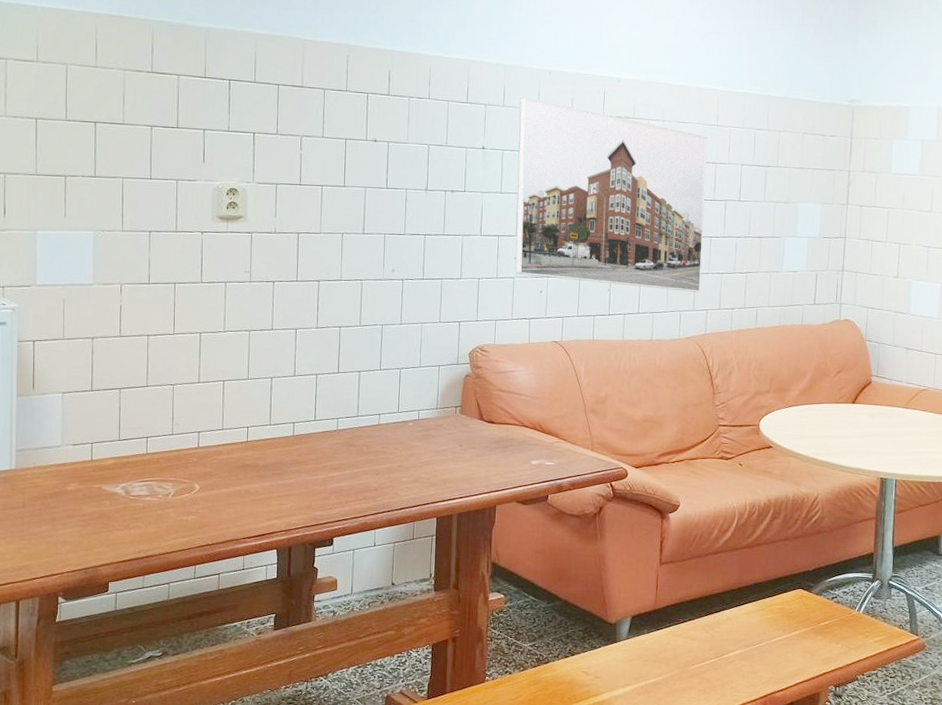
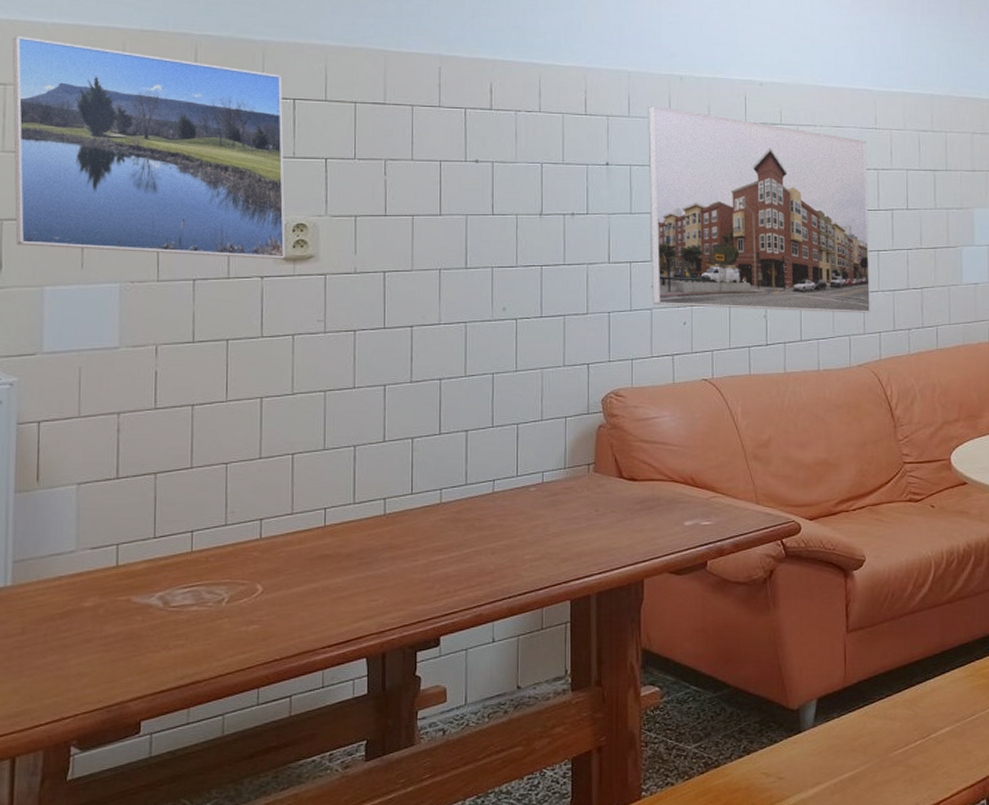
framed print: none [11,17,221,219] -> present [12,36,285,260]

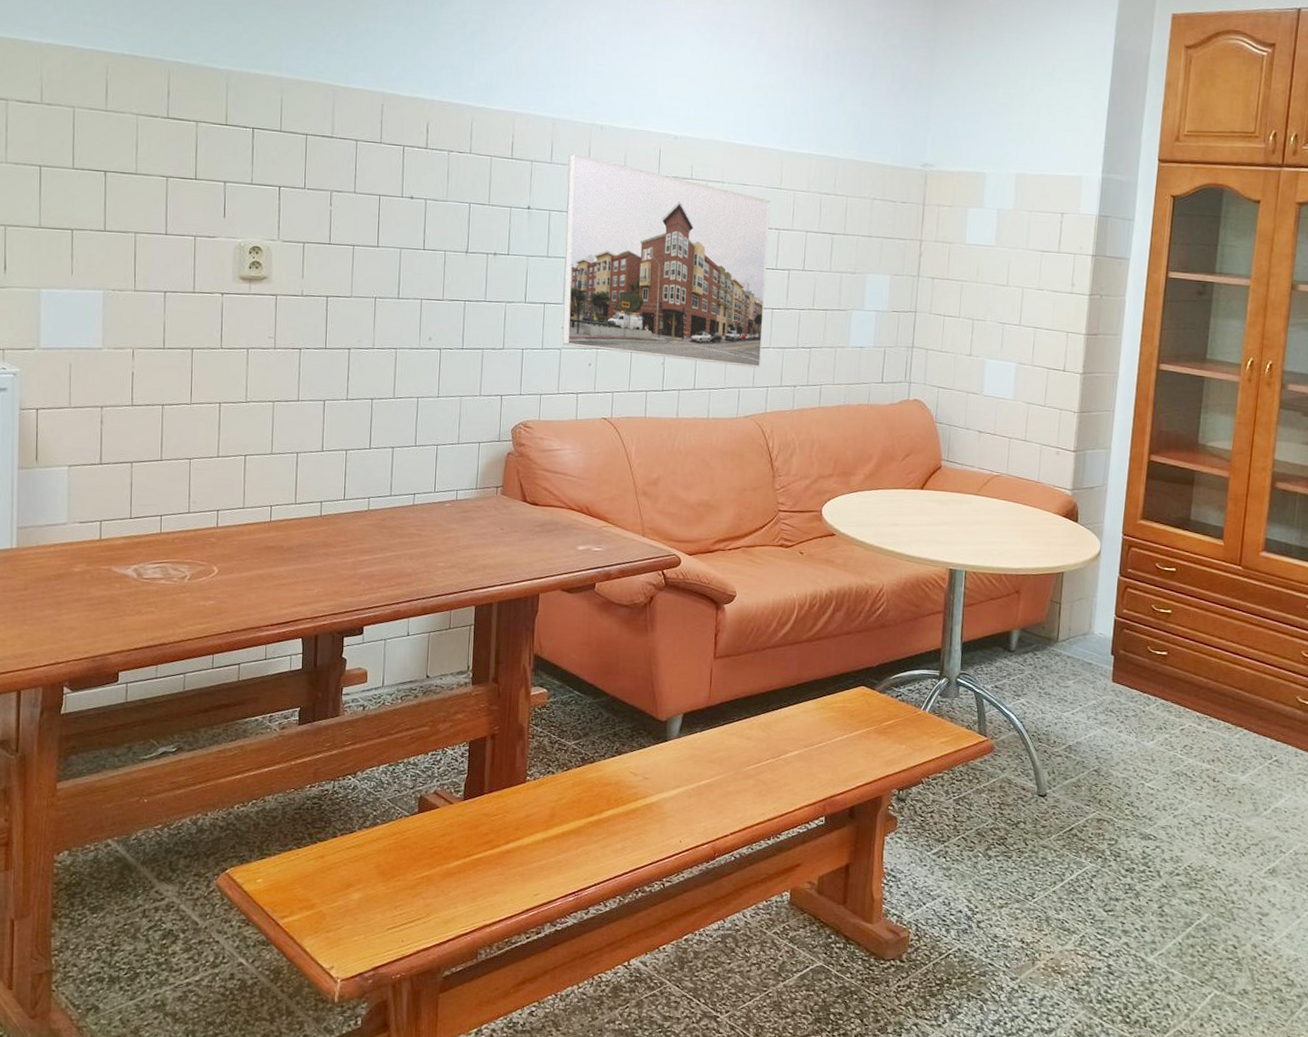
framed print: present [12,36,285,260] -> none [12,54,243,279]

